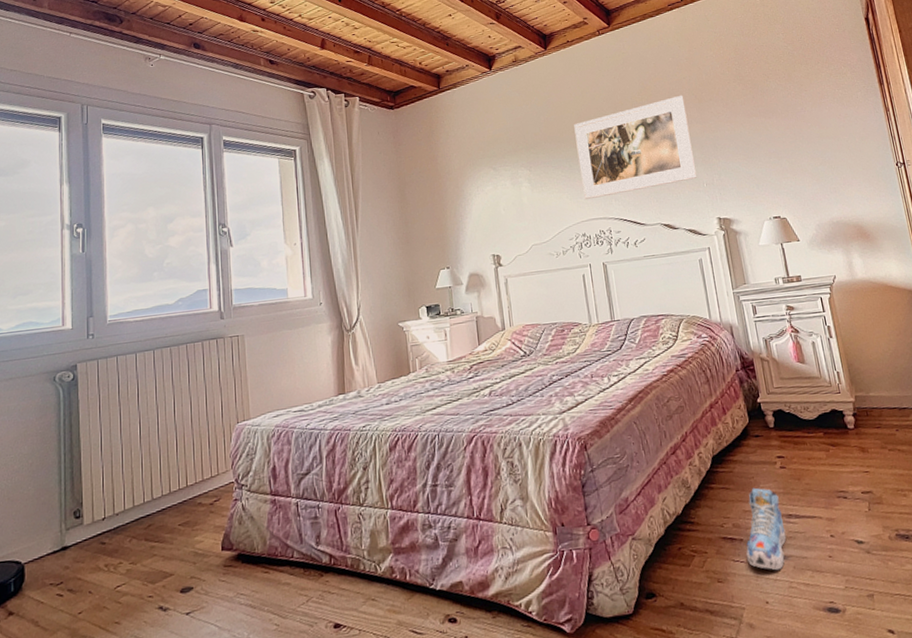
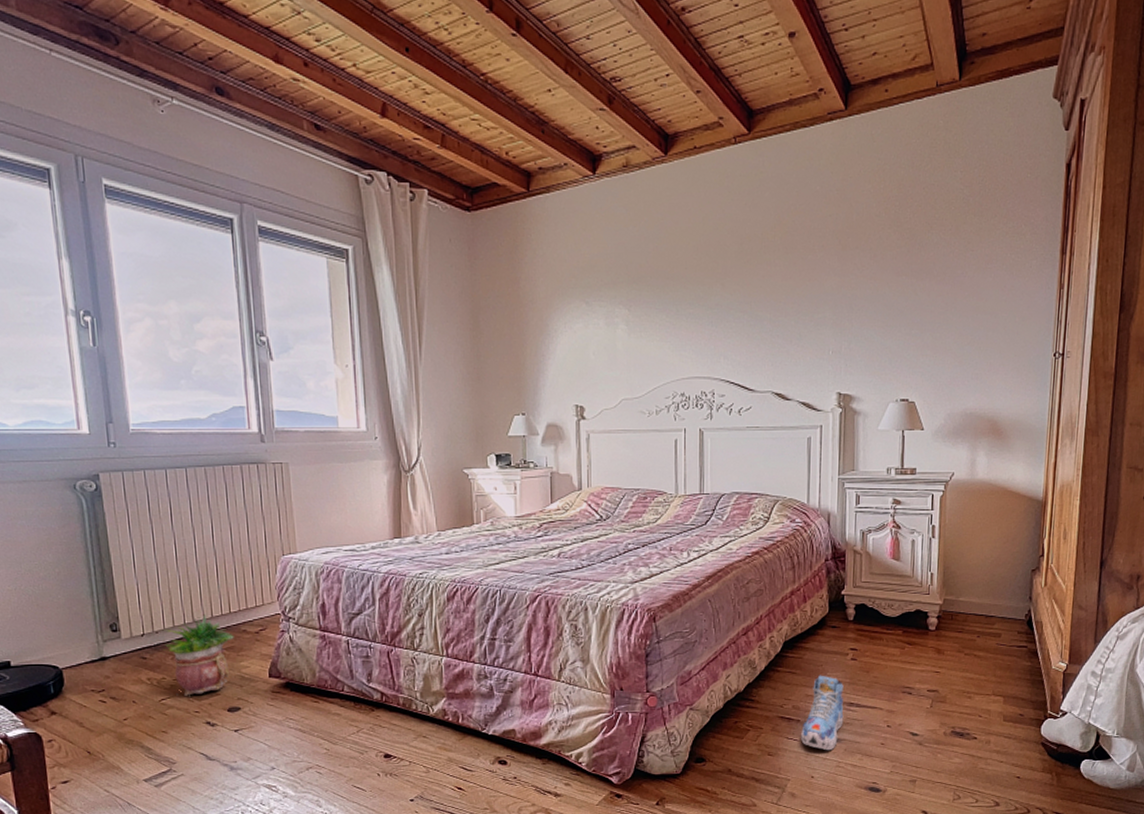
potted plant: none [123,489,190,581] -> present [164,613,234,697]
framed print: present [574,95,697,200] -> none [688,237,825,354]

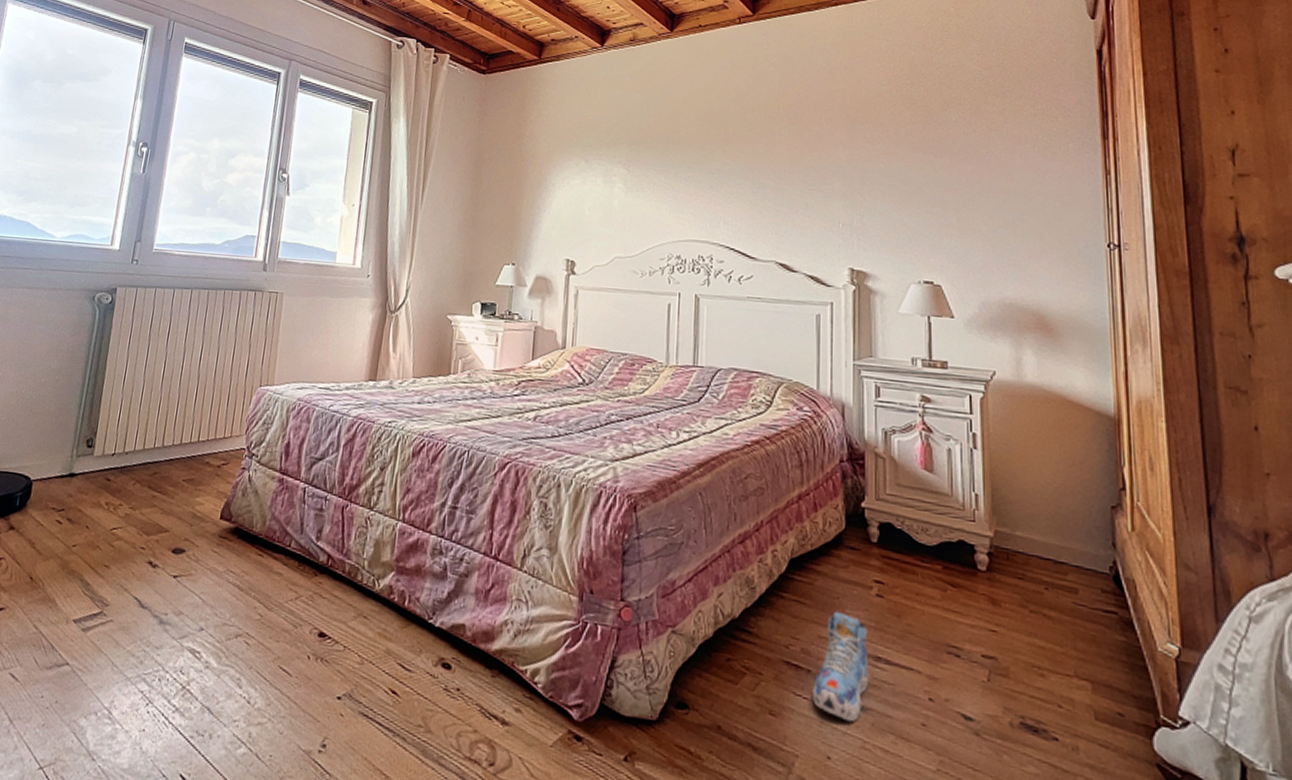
potted plant: present [164,613,234,697] -> none [128,438,197,530]

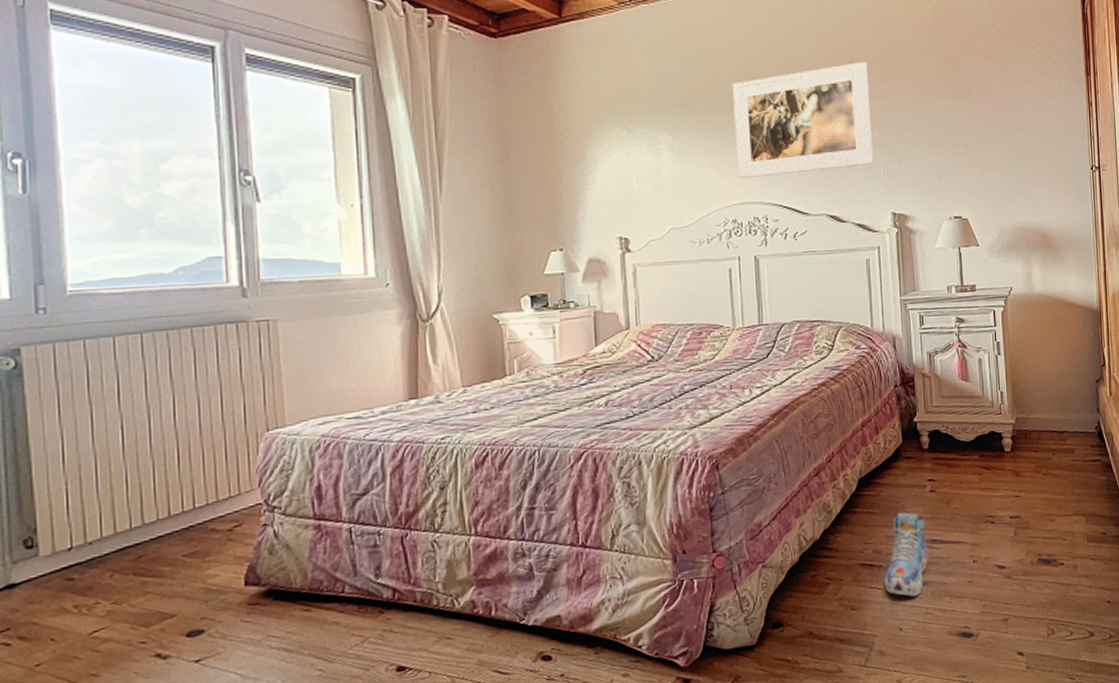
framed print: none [686,110,833,217] -> present [732,61,874,179]

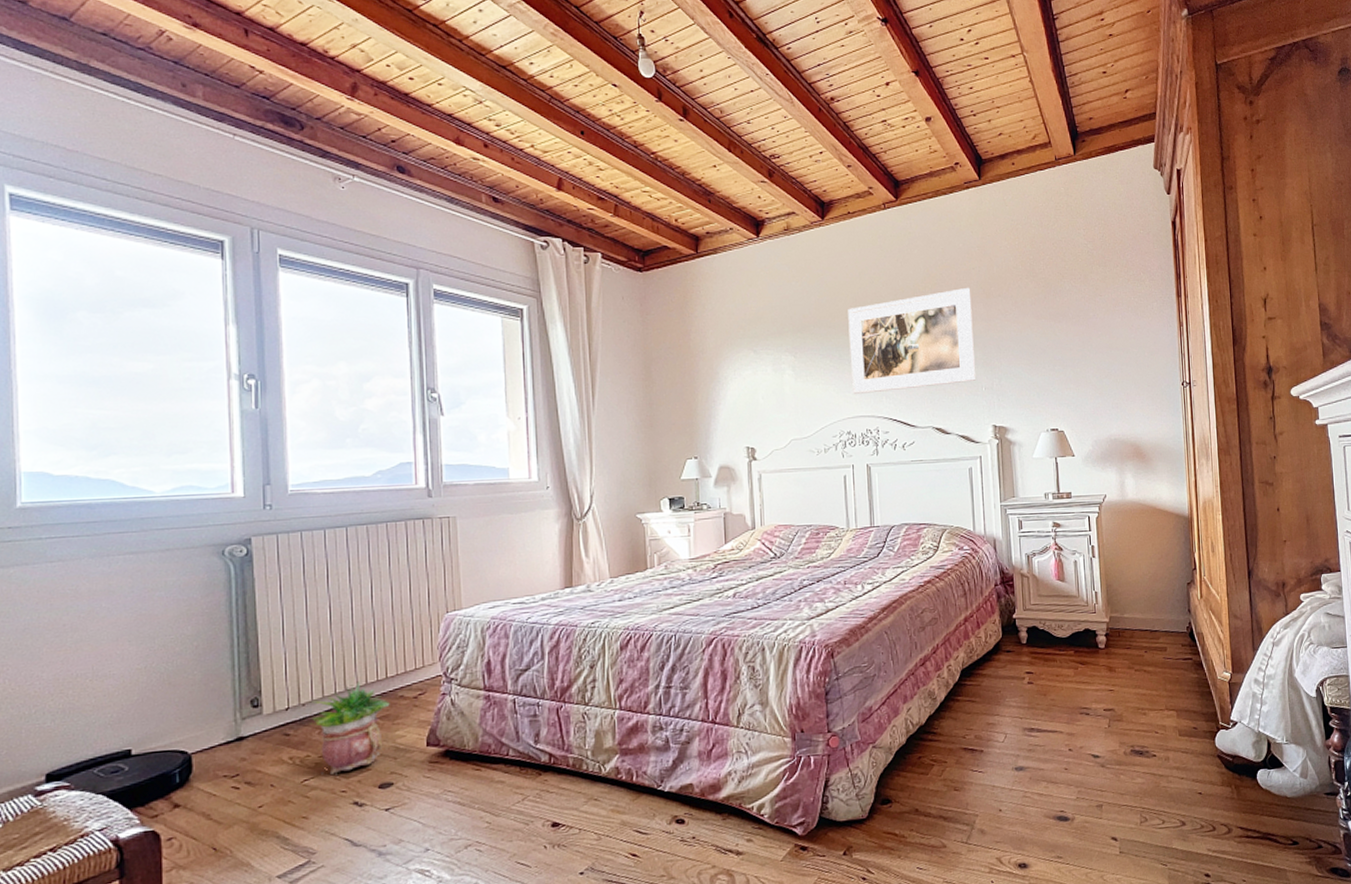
potted plant: none [100,512,199,625] -> present [310,680,390,775]
shoe: present [884,512,928,597] -> none [984,701,1026,781]

